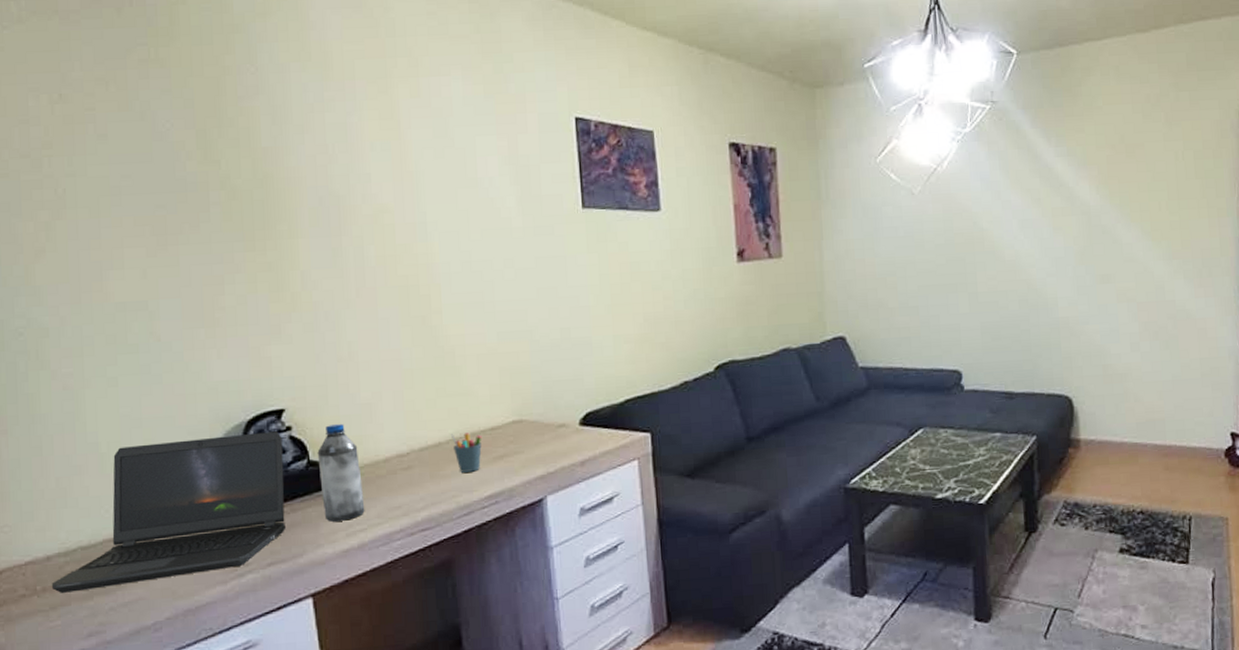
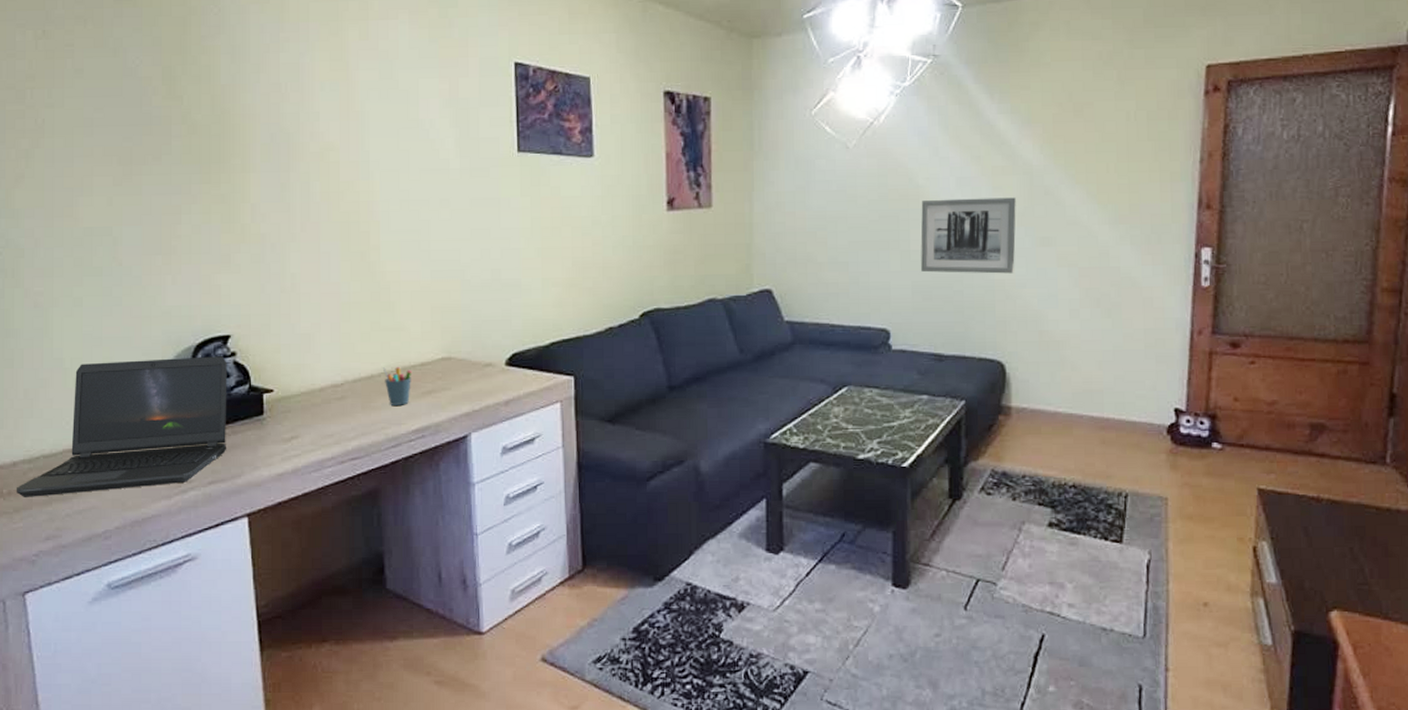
water bottle: present [317,423,365,522] -> none [258,351,300,446]
wall art: none [986,237,1078,313] -> present [920,197,1016,274]

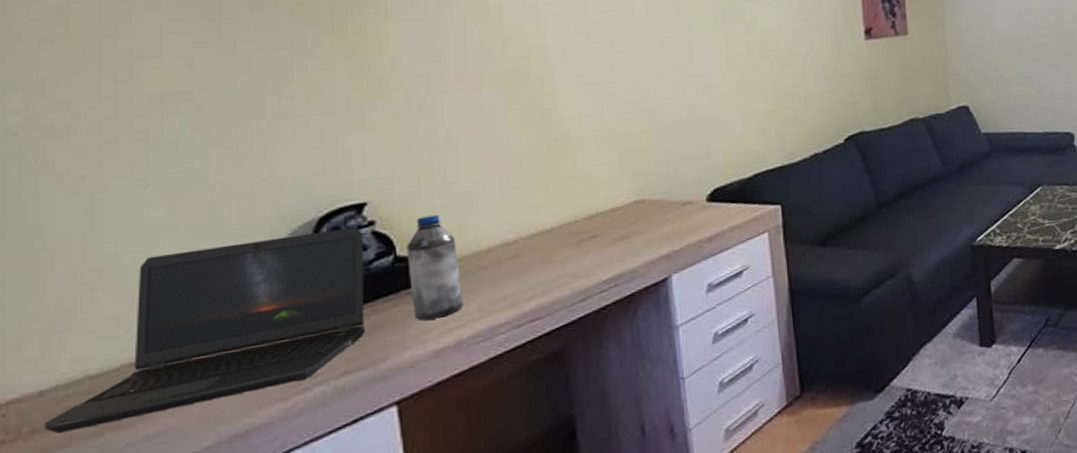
water bottle: none [258,351,300,446] -> present [406,214,463,321]
pen holder: present [382,367,412,405] -> none [564,216,601,258]

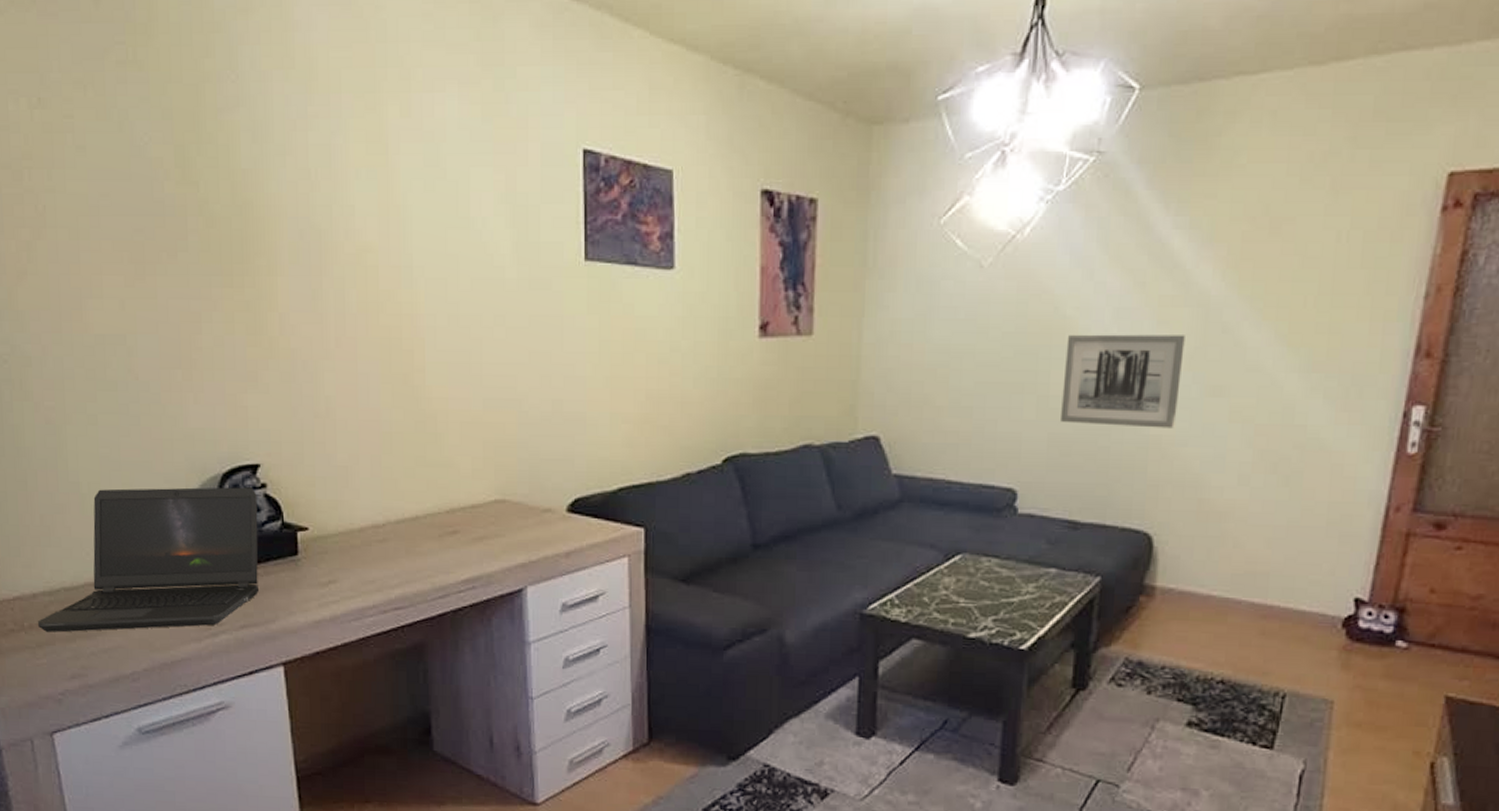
water bottle: present [406,214,463,321] -> none [292,485,338,590]

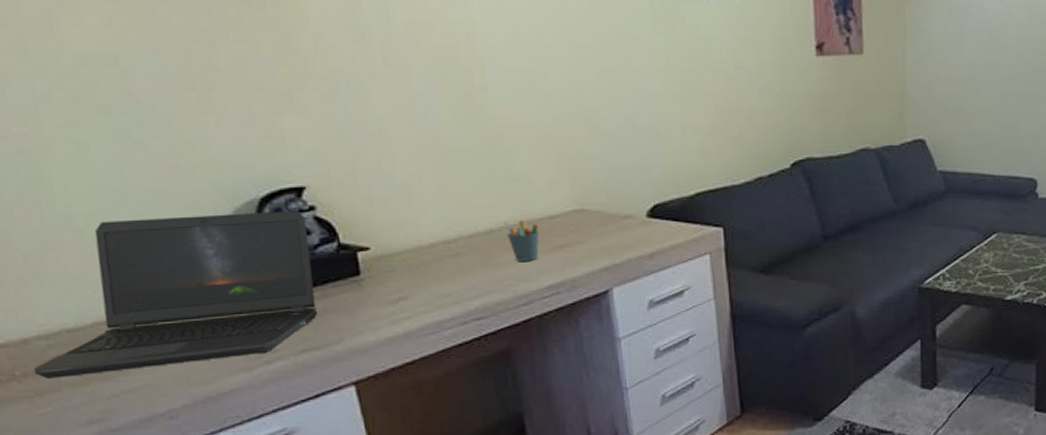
pen holder: none [428,508,462,552] -> present [503,220,540,262]

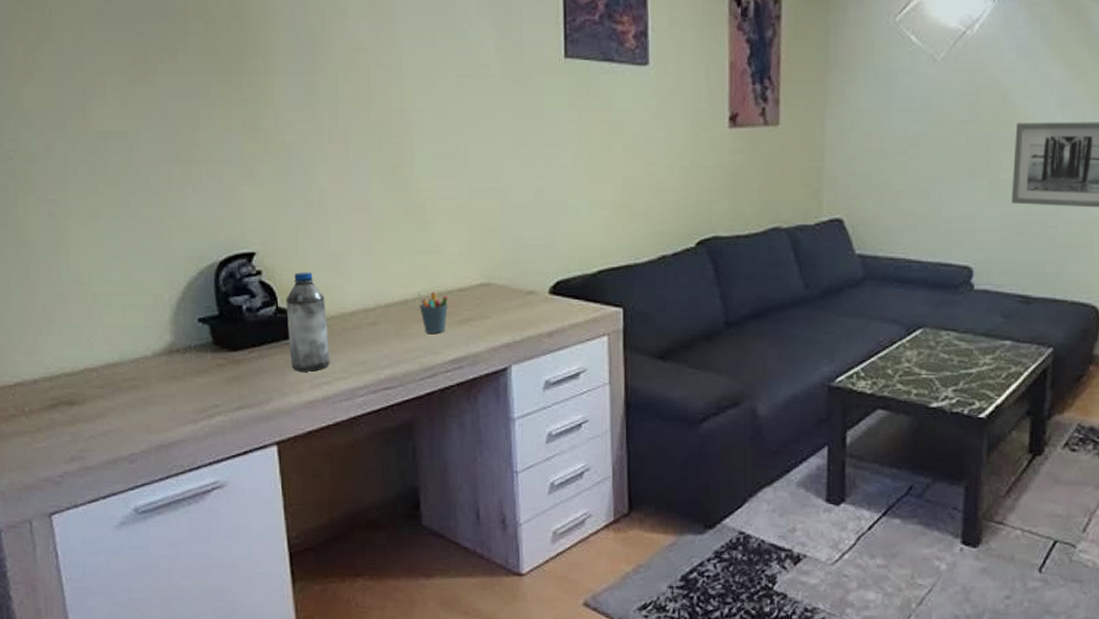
laptop computer: present [34,211,317,379] -> none [38,274,253,417]
water bottle: none [348,204,410,309] -> present [286,271,330,372]

